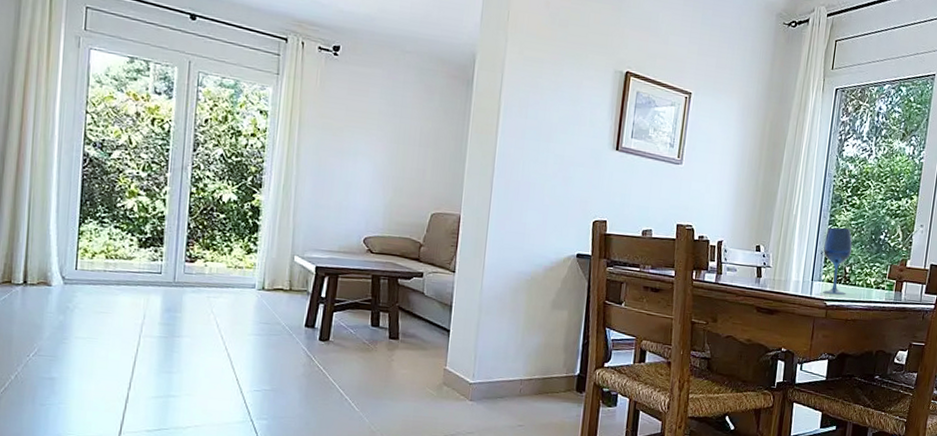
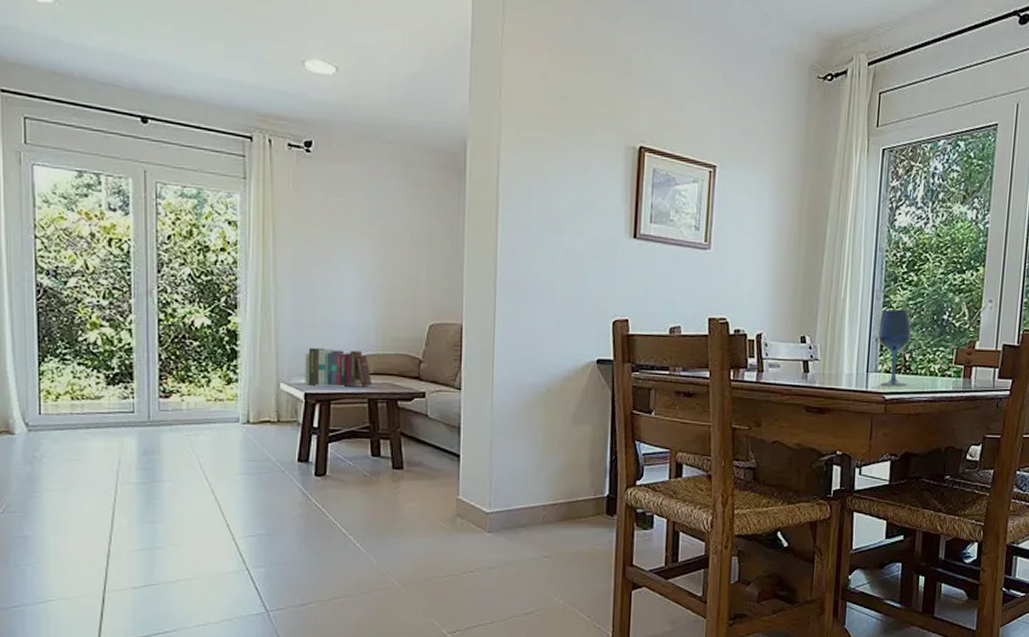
books: none [316,226,377,265] -> present [305,347,373,388]

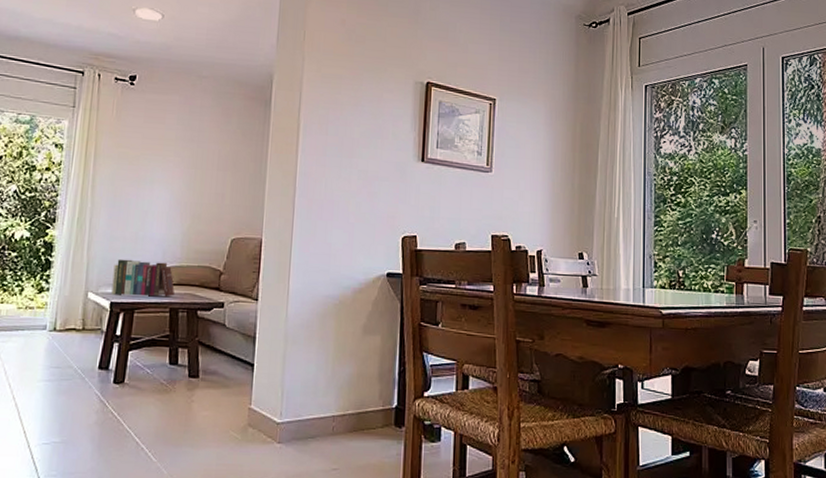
wineglass: present [878,309,911,387] -> none [651,228,683,302]

